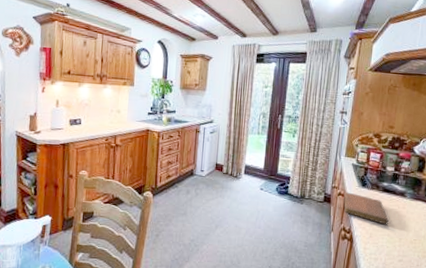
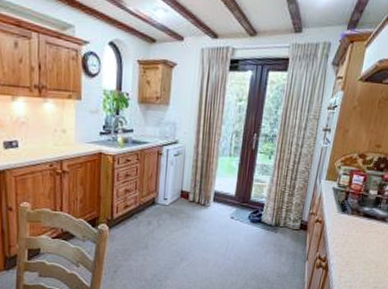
notebook: present [344,192,389,225] -> none [321,218,367,252]

